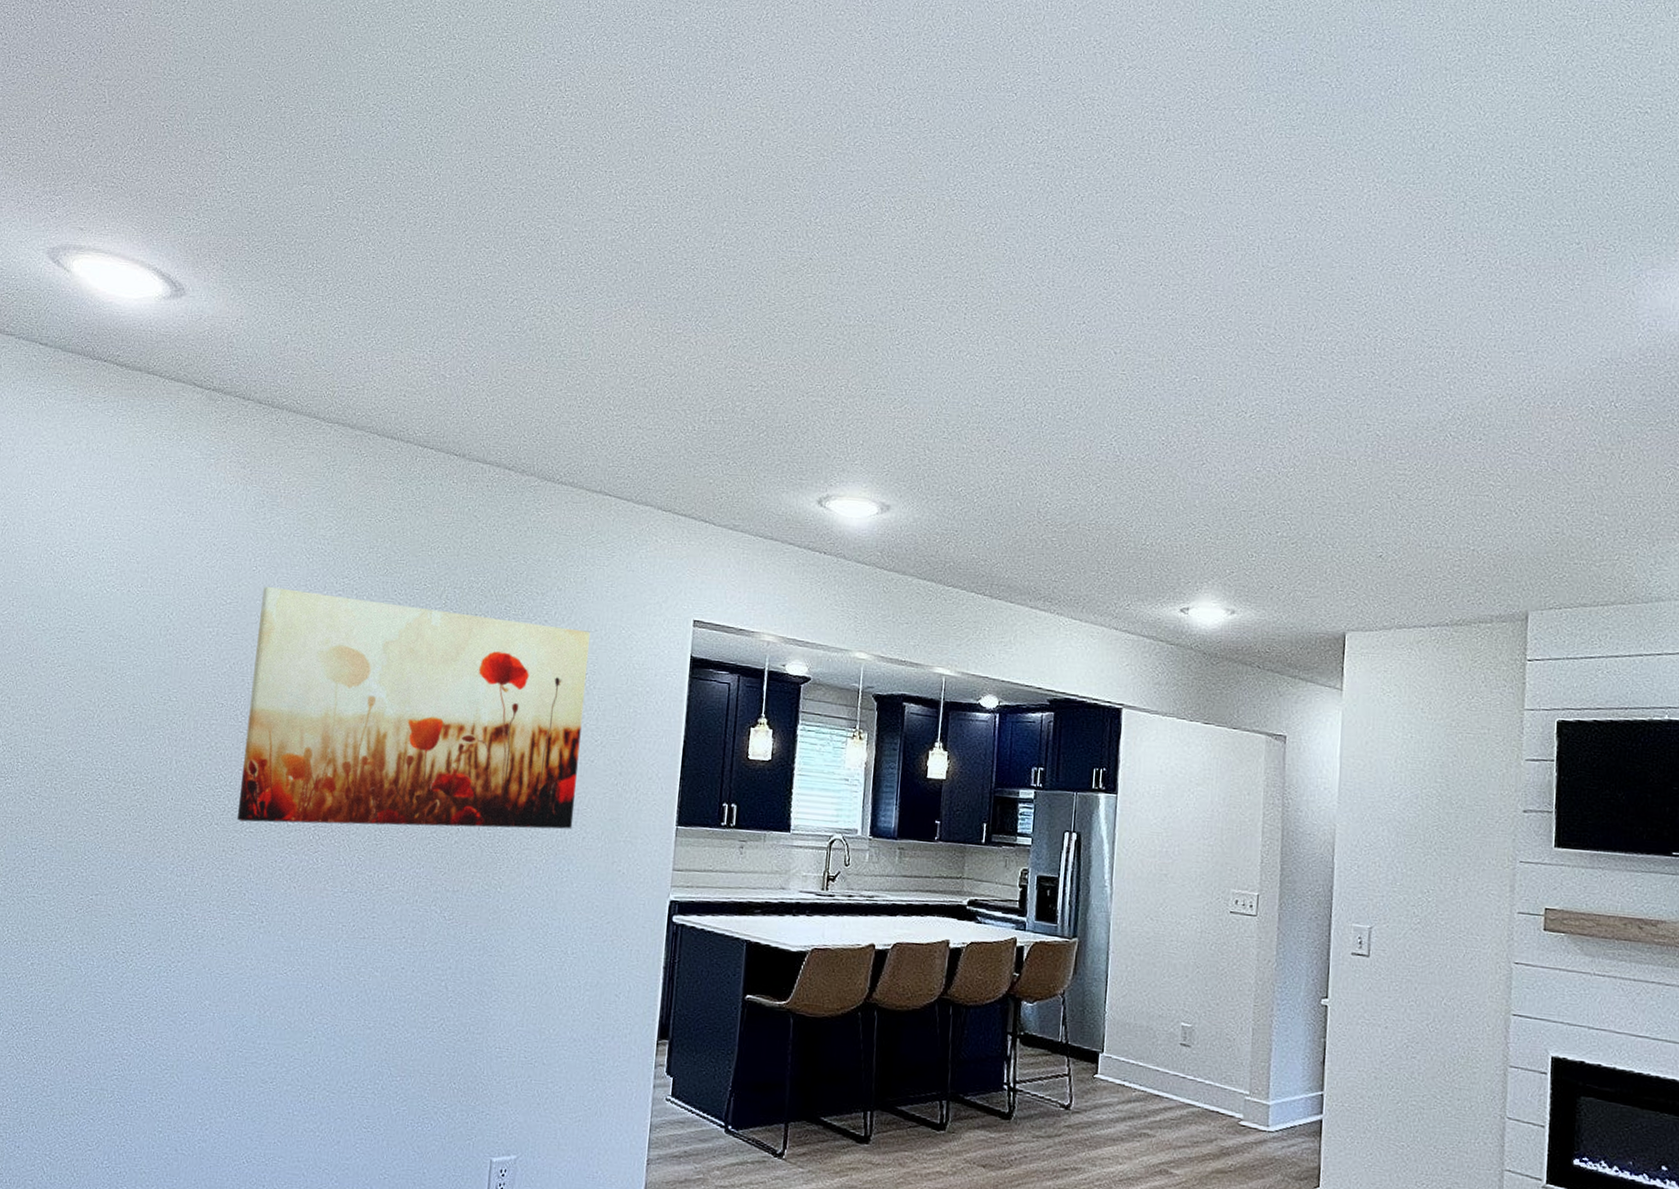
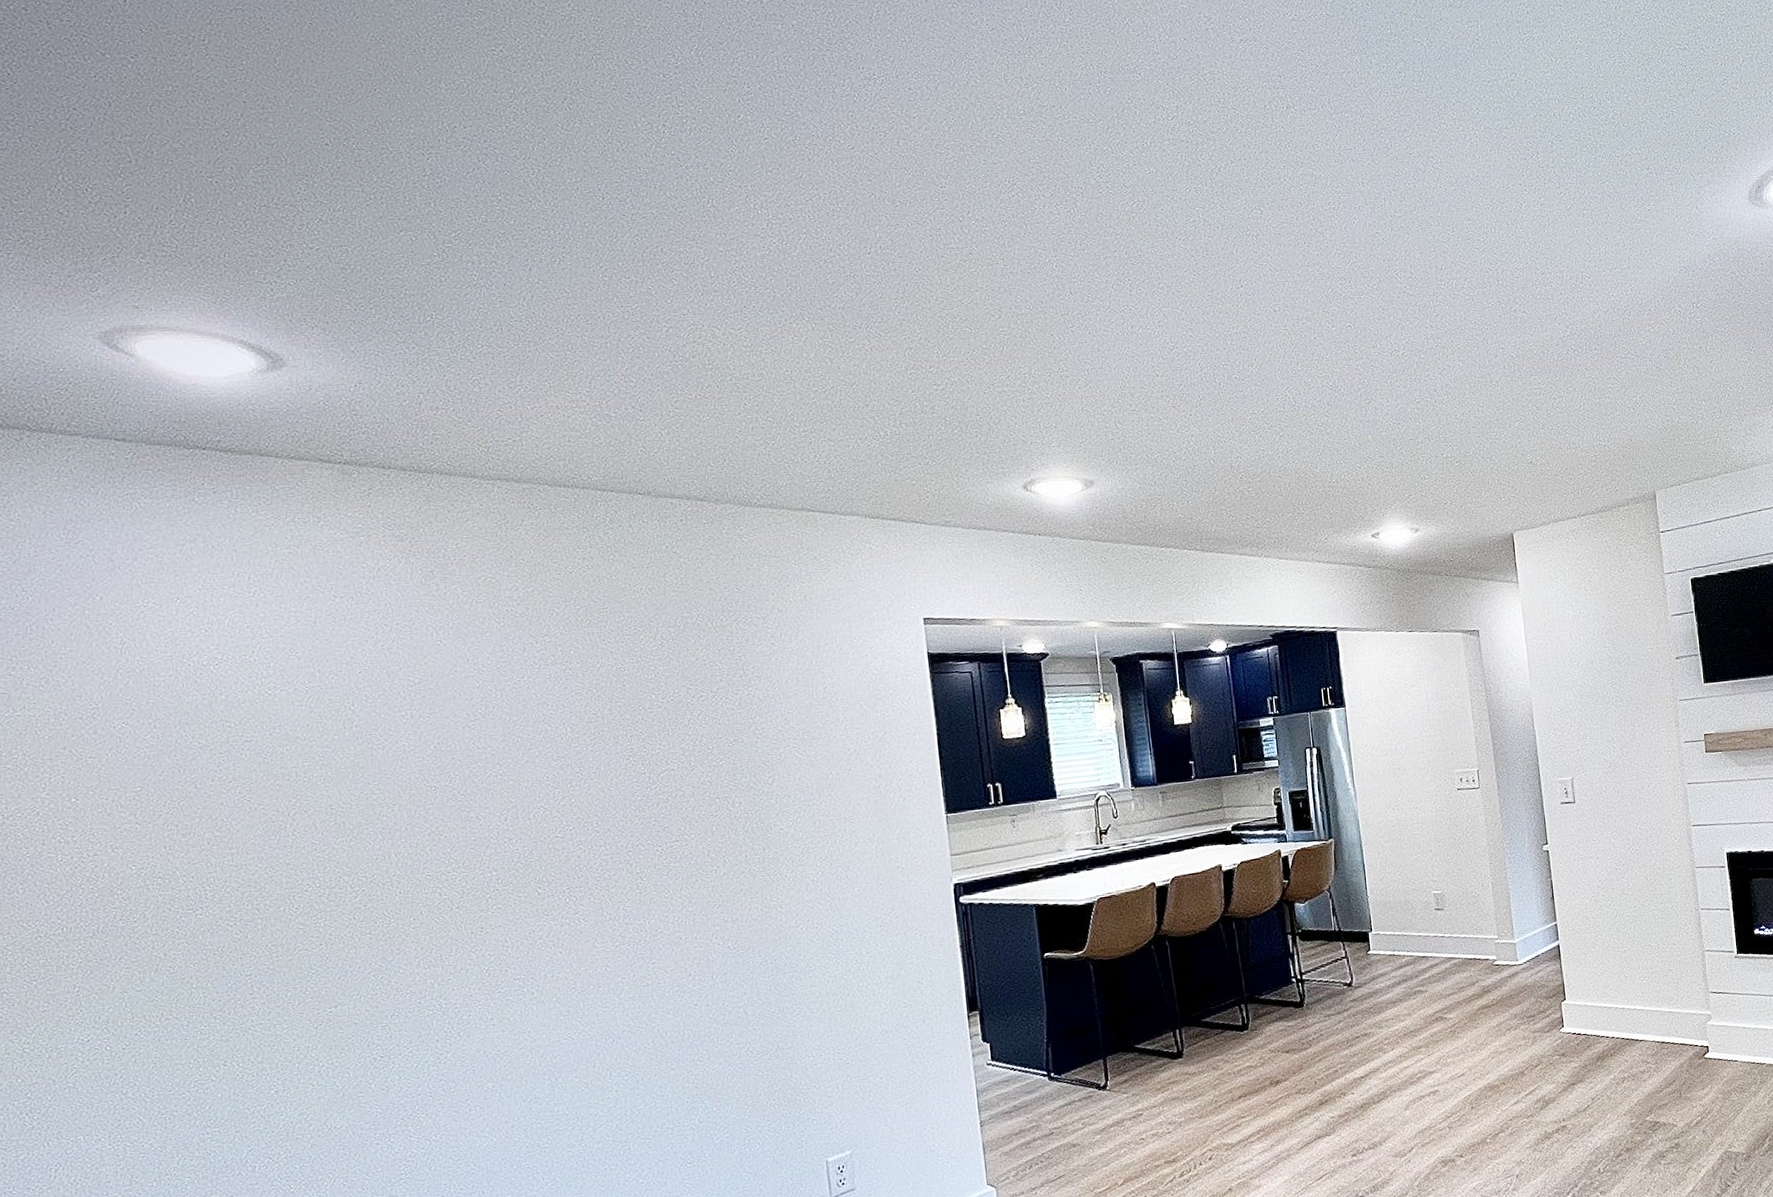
wall art: present [237,586,590,829] -> none [453,646,842,900]

